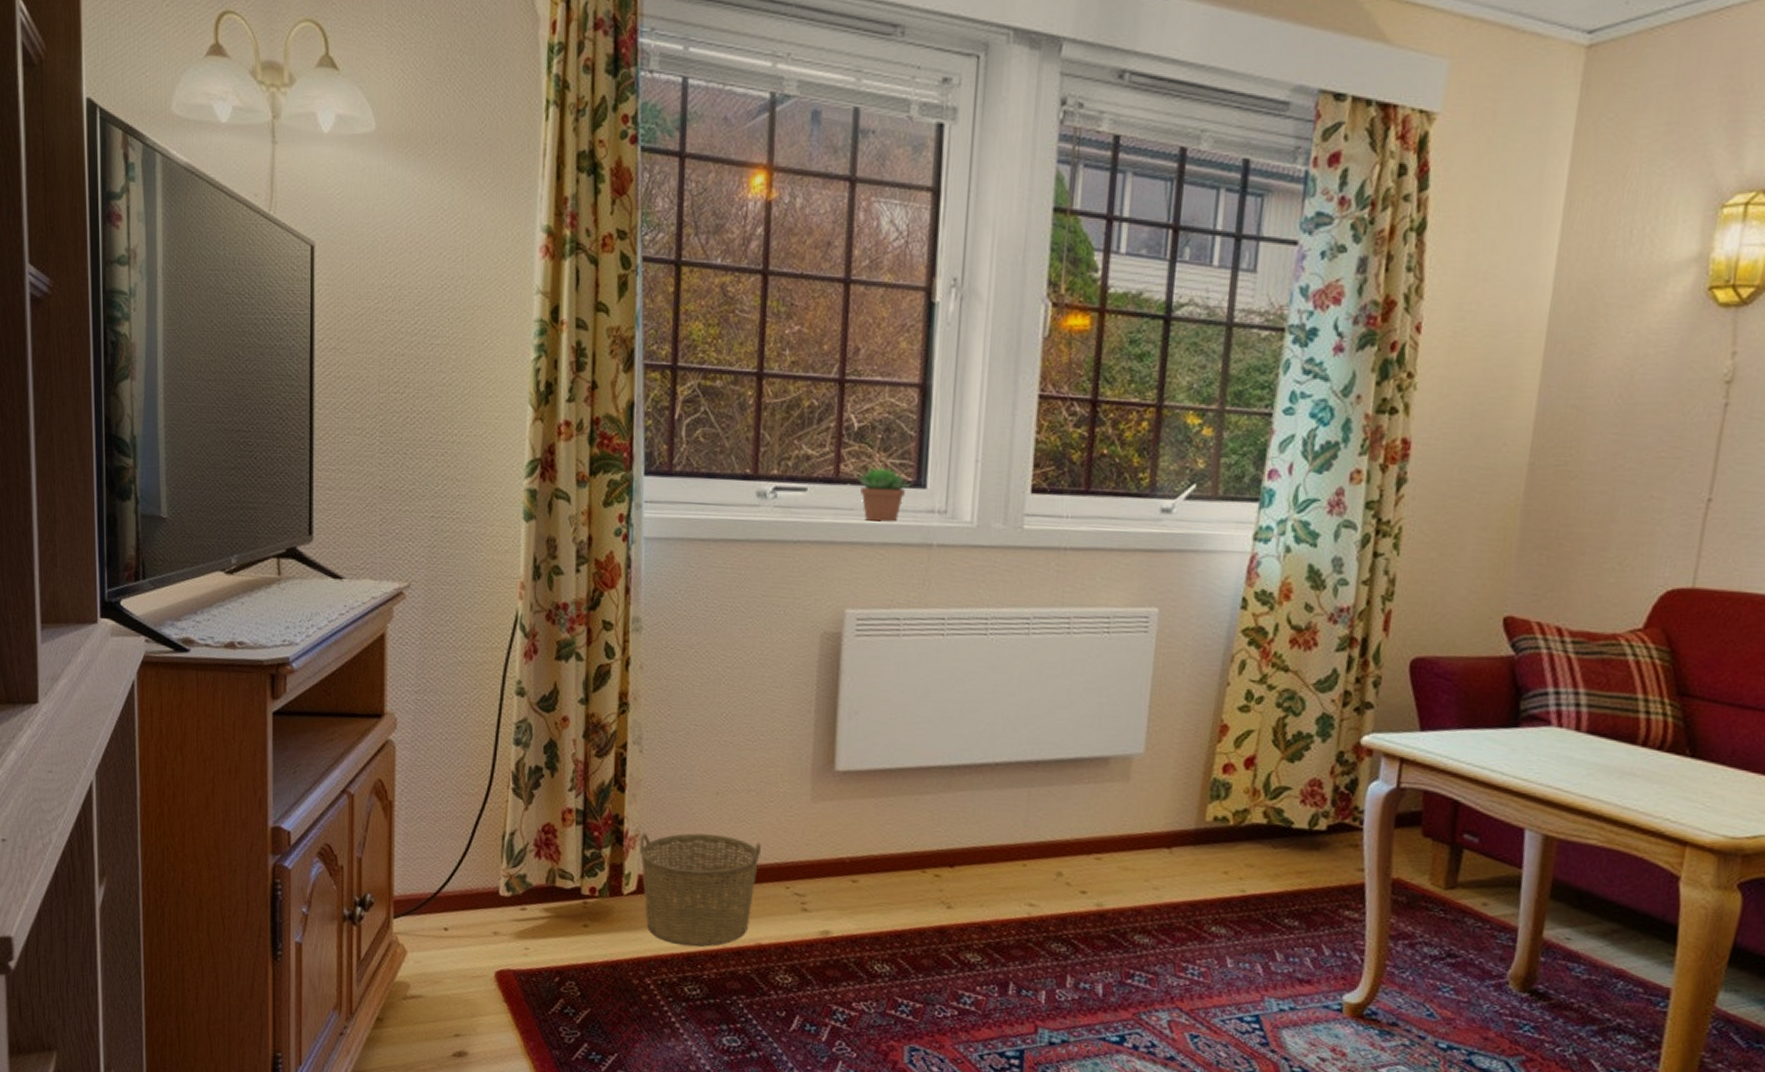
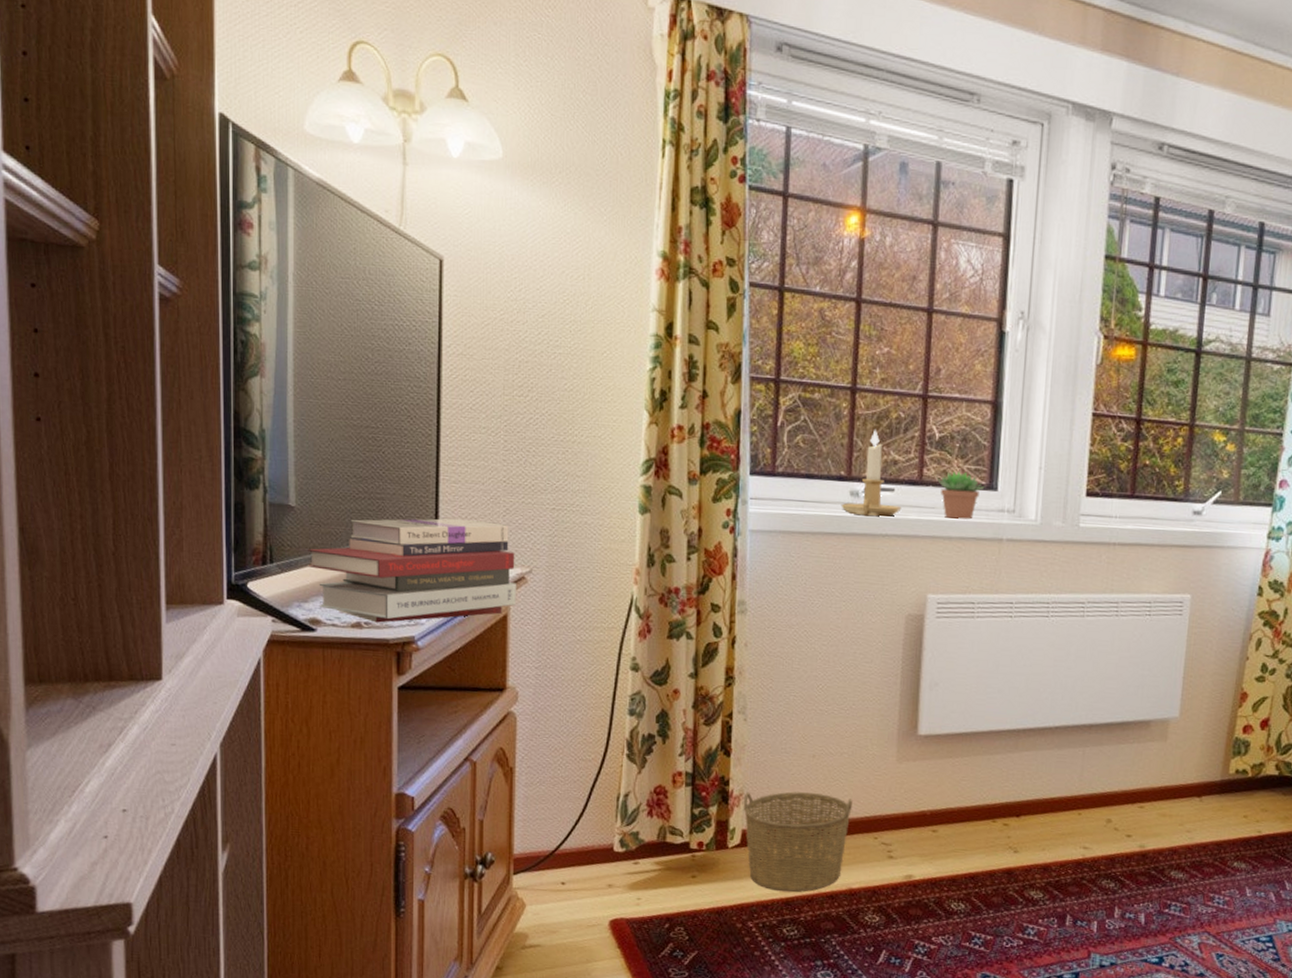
books: none [180,528,395,643] -> present [308,518,517,623]
candlestick: none [747,421,816,521] -> present [842,430,902,517]

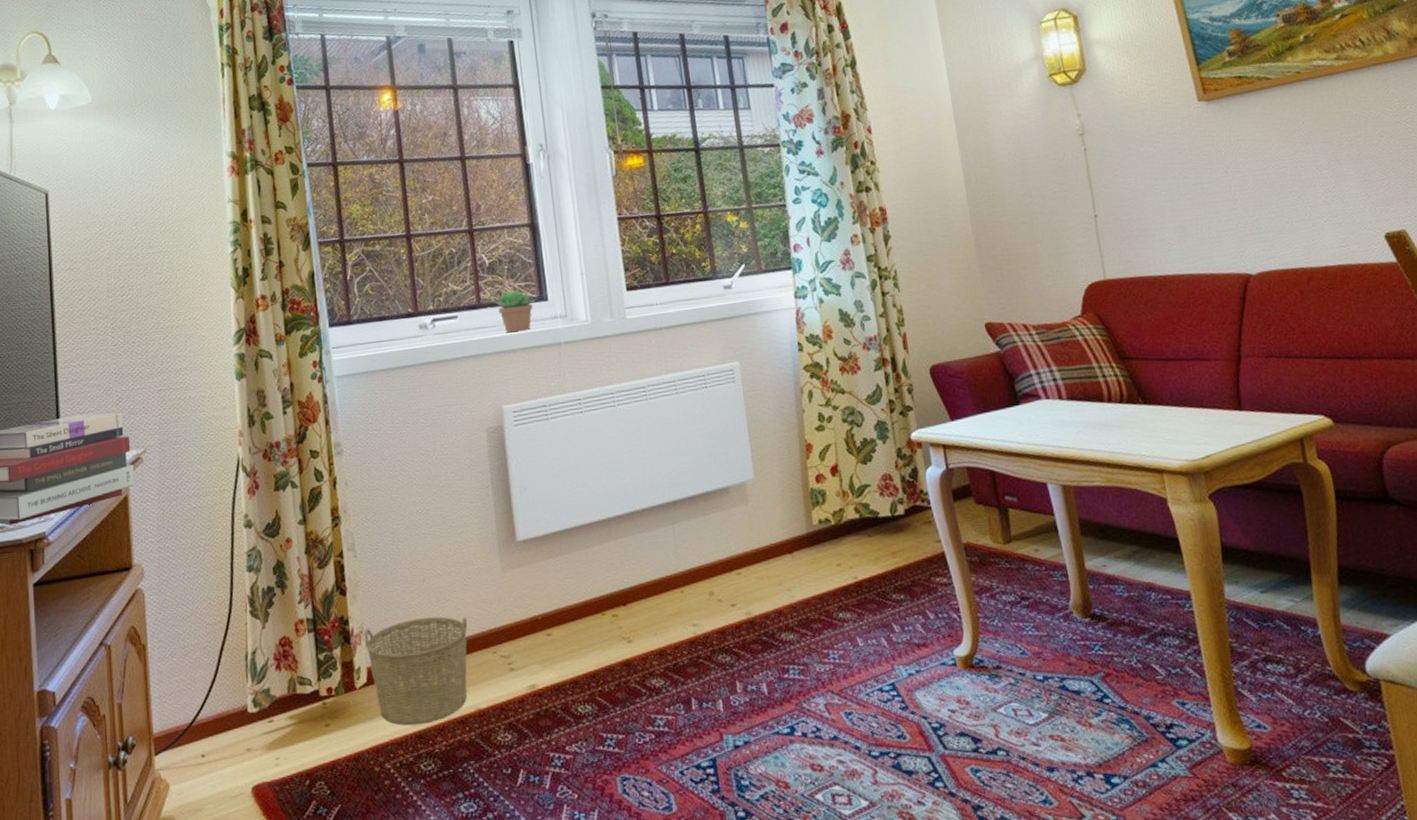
candlestick: present [842,430,902,517] -> none [414,267,467,346]

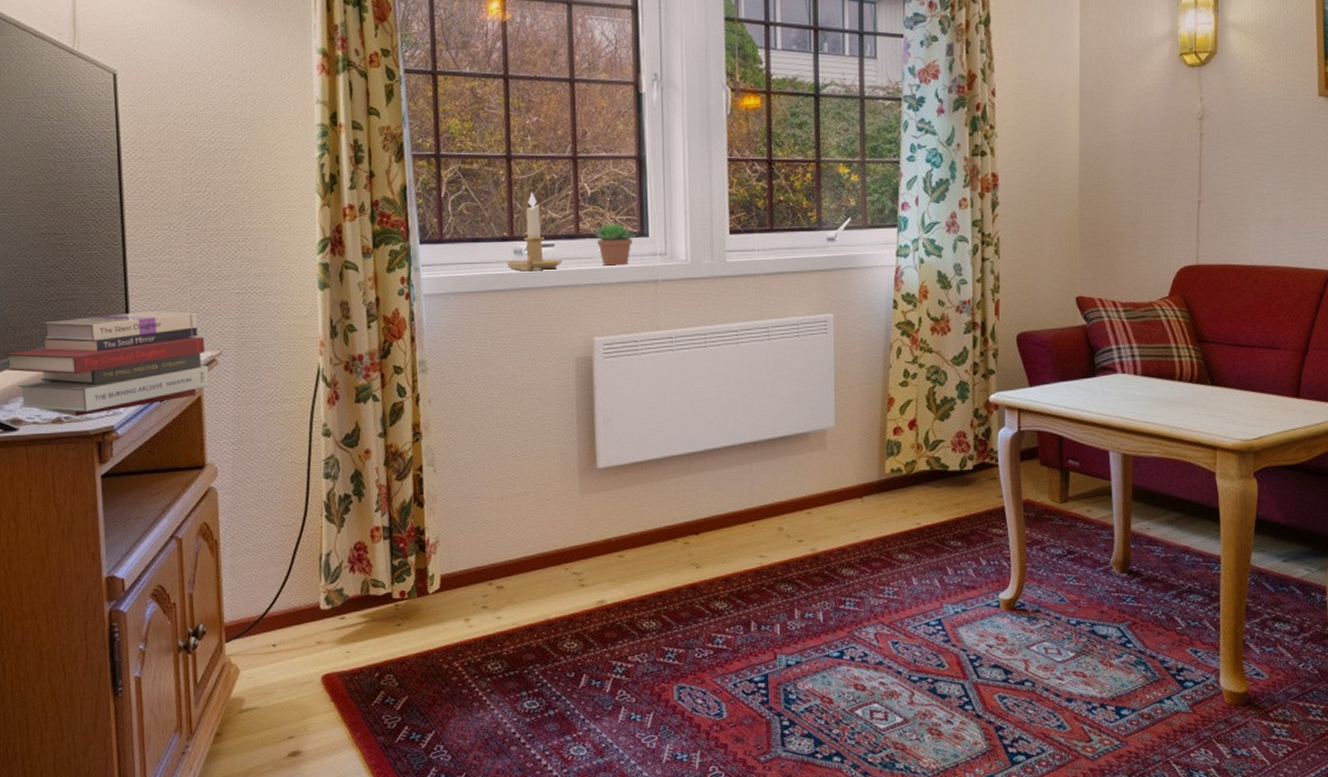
basket: present [364,616,468,725] -> none [439,533,542,629]
candlestick: none [414,267,467,346] -> present [507,192,563,272]

